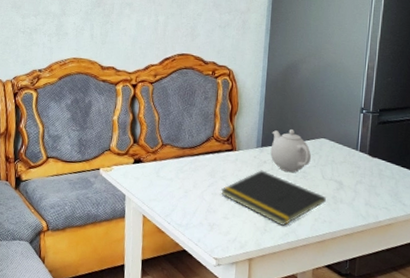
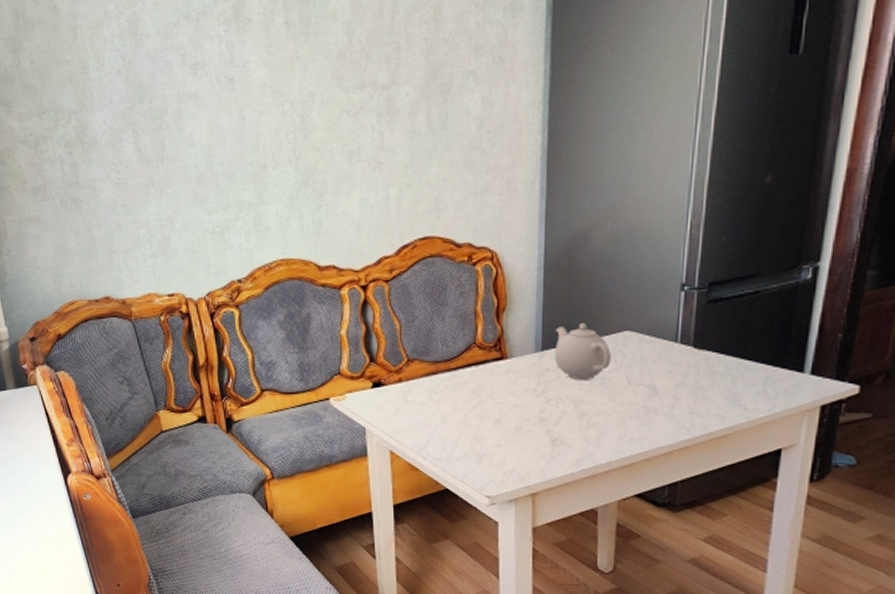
notepad: present [221,170,326,226] -> none [490,381,634,449]

